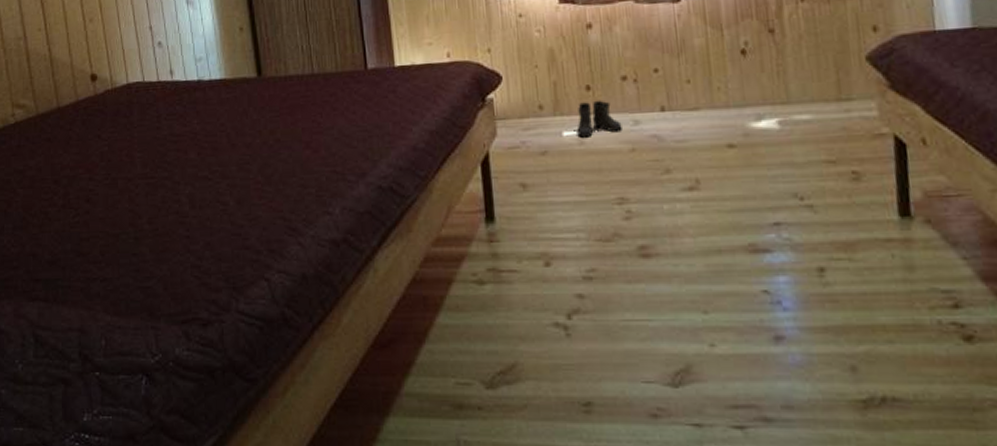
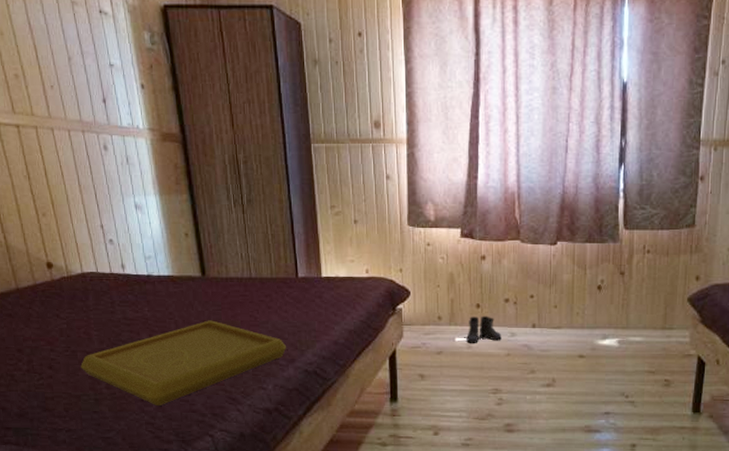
serving tray: none [121,130,355,242] -> present [81,320,286,405]

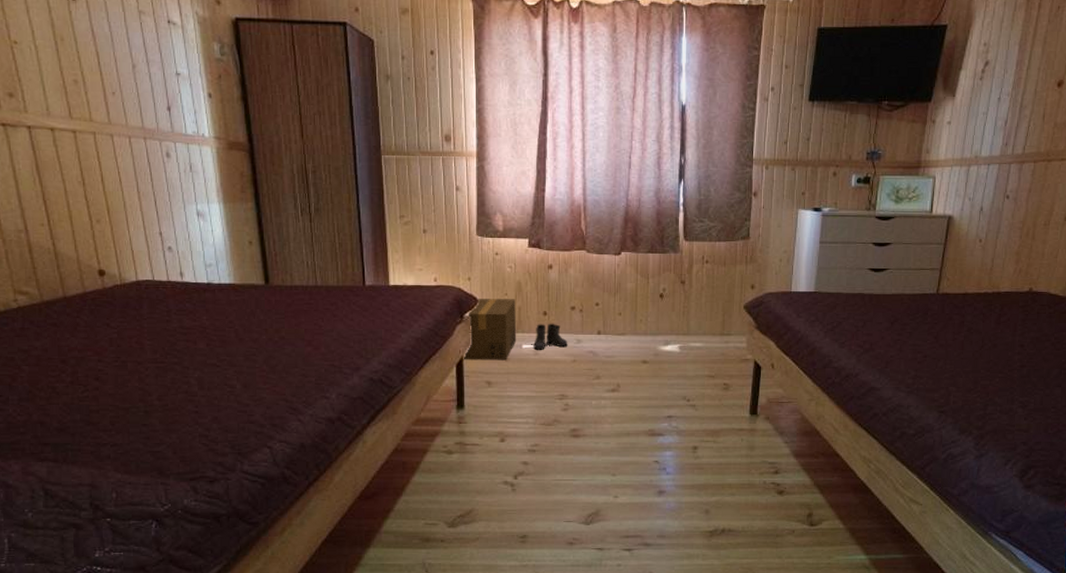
serving tray: present [81,320,286,405] -> none [131,329,351,417]
cardboard box: none [395,291,449,354] -> present [462,299,517,360]

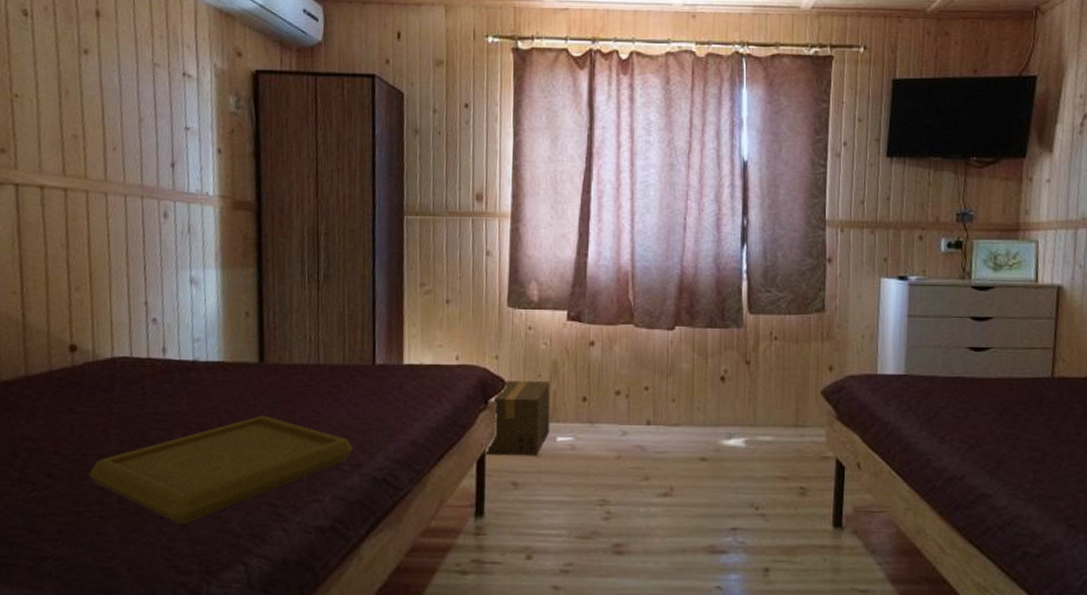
serving tray: none [131,329,351,417] -> present [89,415,352,524]
boots: present [533,323,568,351] -> none [570,410,611,445]

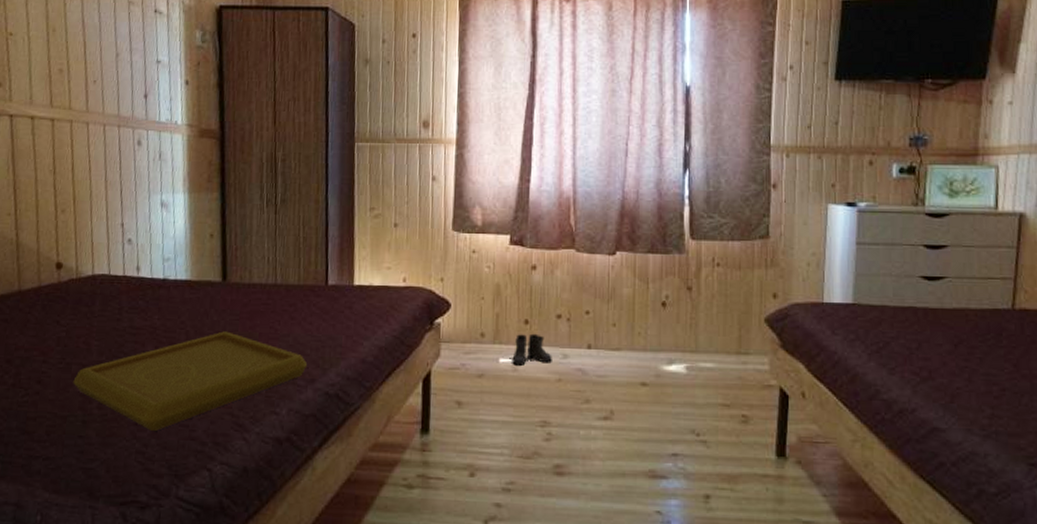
cardboard box: present [484,381,551,456] -> none [429,303,494,377]
boots: none [570,410,611,445] -> present [512,333,552,367]

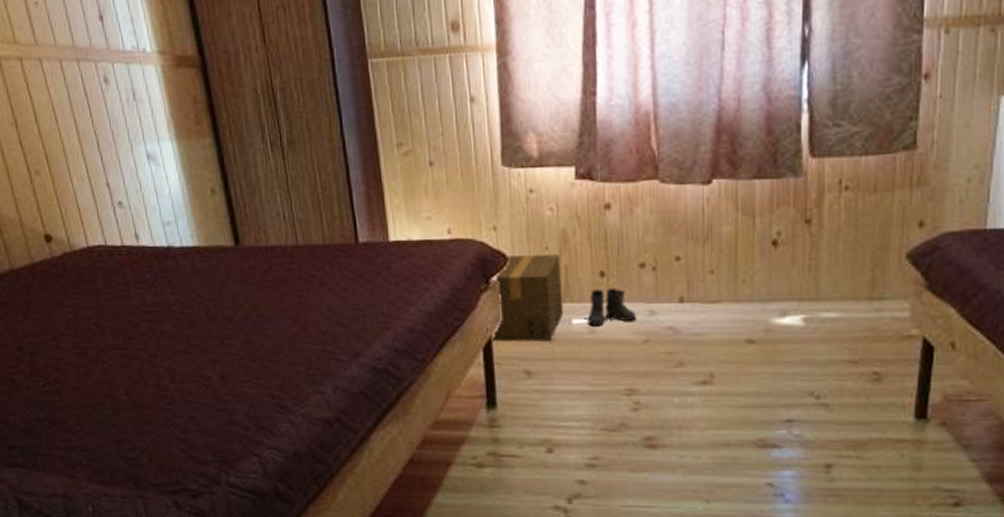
serving tray: present [73,331,307,431] -> none [93,304,347,416]
cardboard box: none [429,303,494,377] -> present [490,255,564,342]

